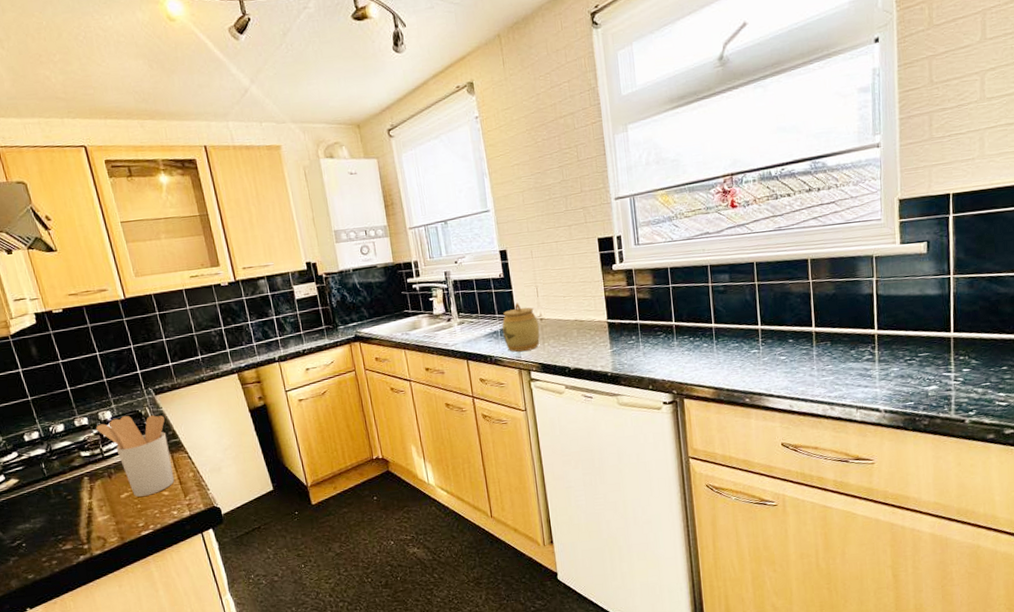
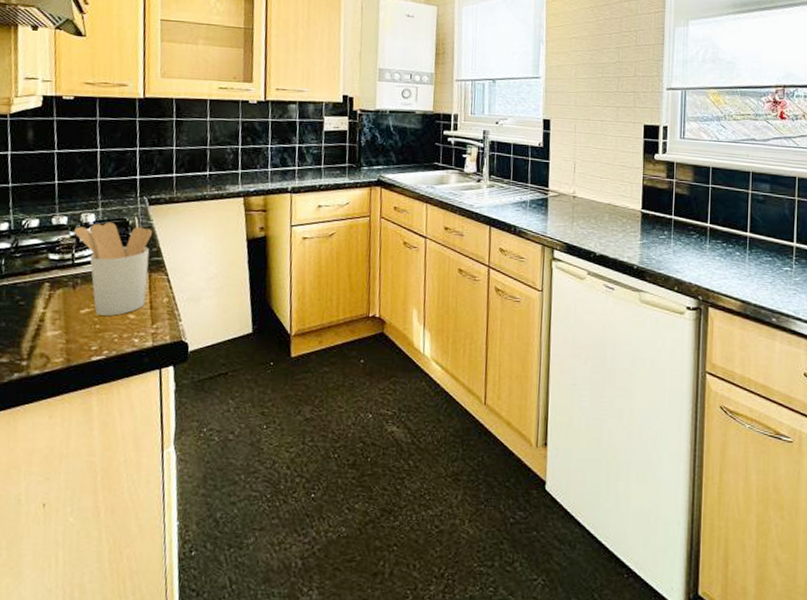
jar: present [502,302,540,352] -> none [531,175,571,228]

